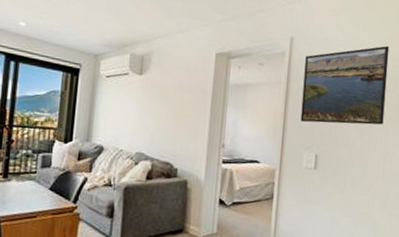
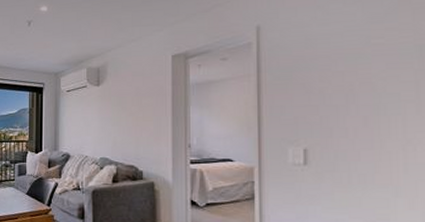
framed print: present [300,45,390,125] -> none [278,15,397,115]

